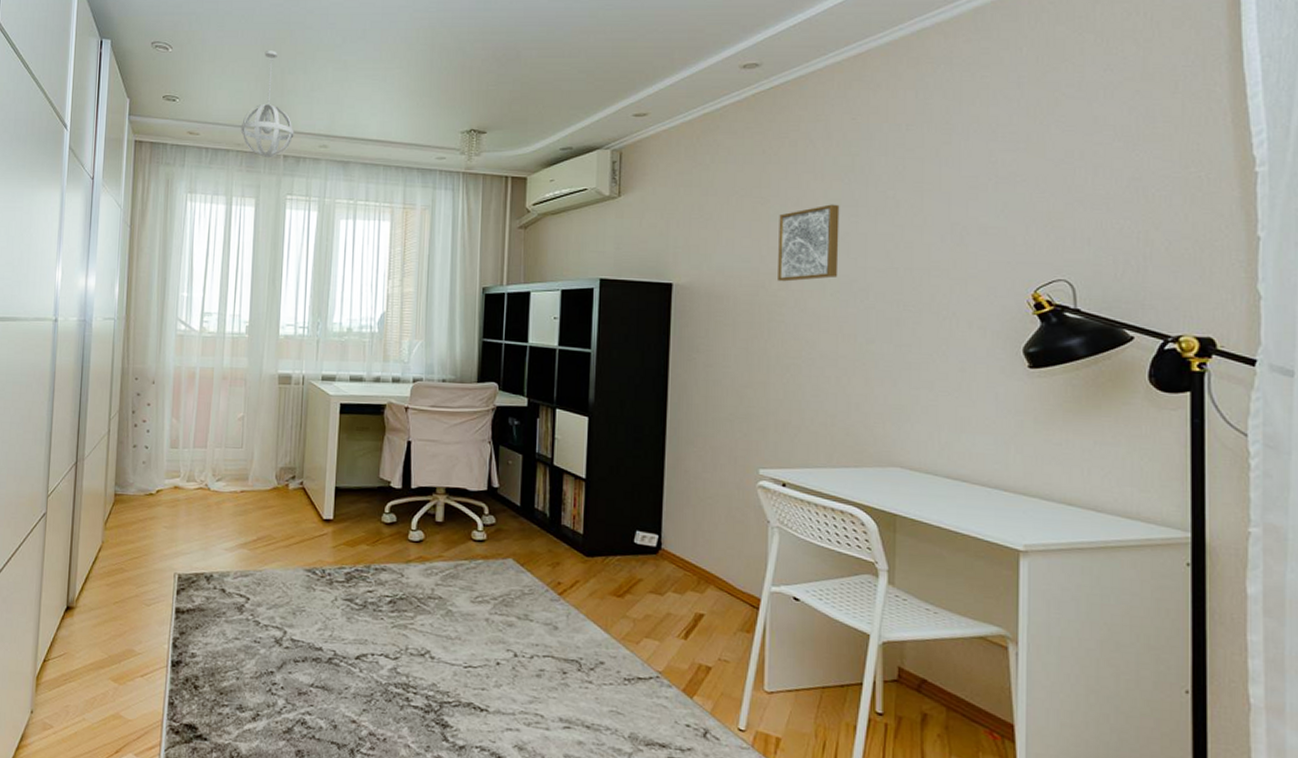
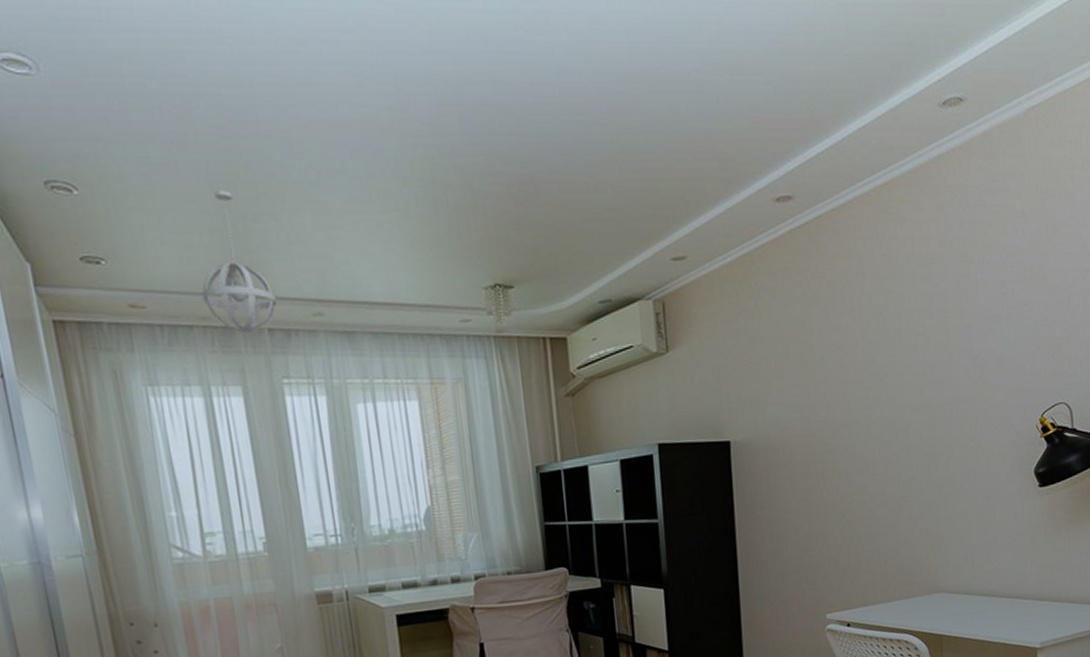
wall art: present [778,204,840,282] -> none [824,345,881,429]

